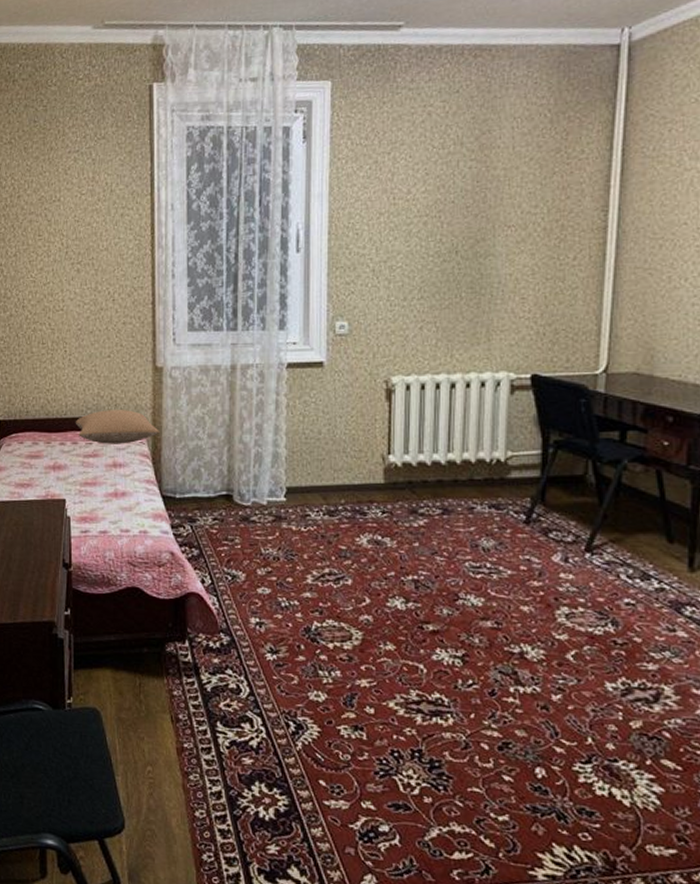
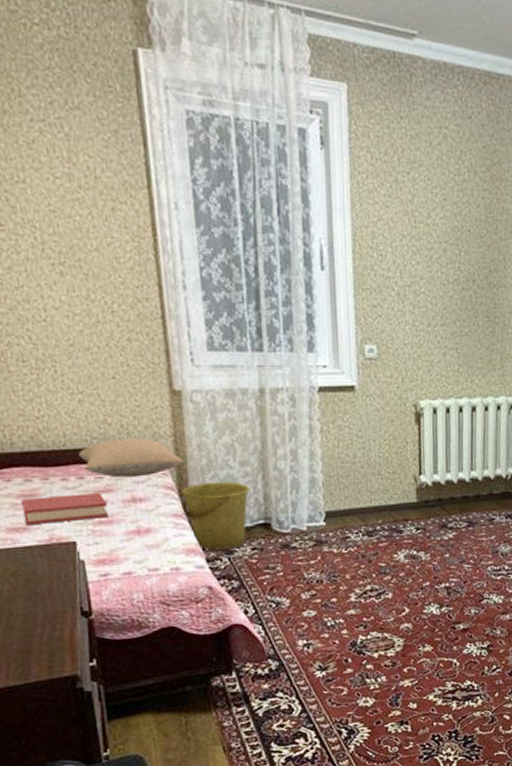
hardback book: none [29,457,93,483] -> present [22,493,109,526]
bucket: none [153,451,216,517] -> present [180,481,250,550]

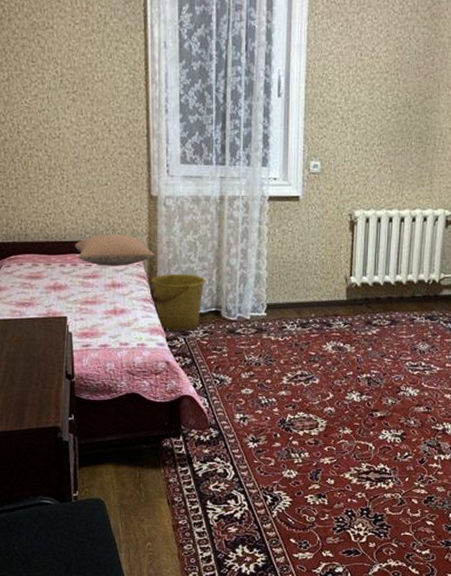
hardback book: present [22,493,109,526] -> none [29,278,93,302]

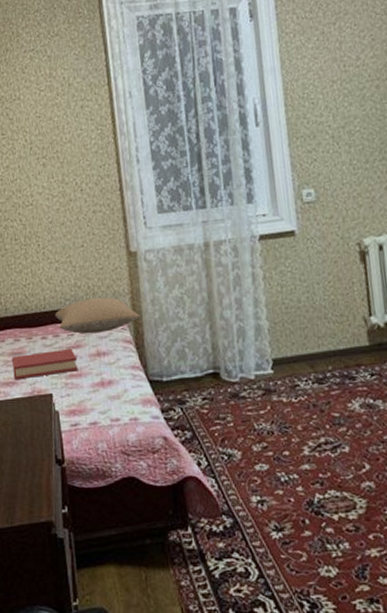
hardback book: none [29,278,93,302] -> present [12,349,78,380]
bucket: present [149,273,206,331] -> none [137,333,199,401]

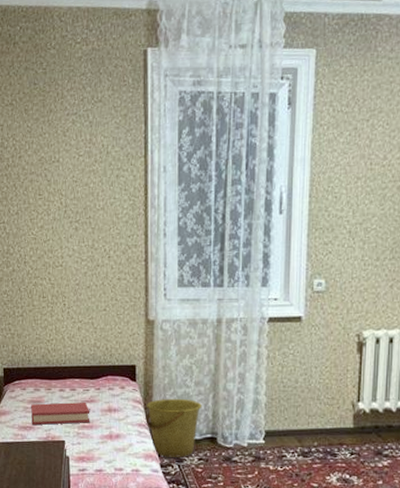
pillow: present [54,297,140,334] -> none [73,359,151,391]
bucket: none [137,333,199,401] -> present [144,398,202,457]

